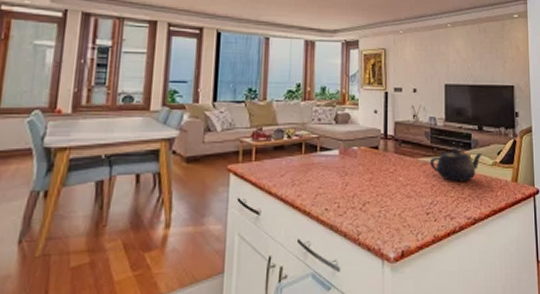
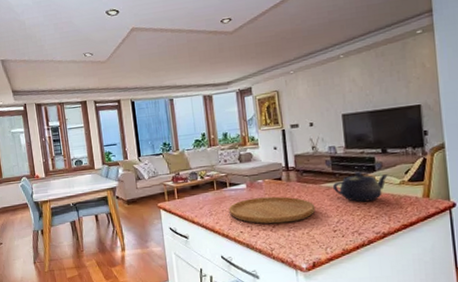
cutting board: none [315,168,410,201] -> present [228,196,316,224]

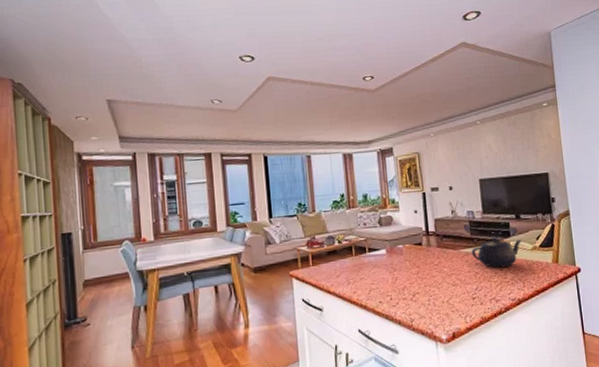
cutting board: present [228,196,316,224] -> none [367,262,455,293]

